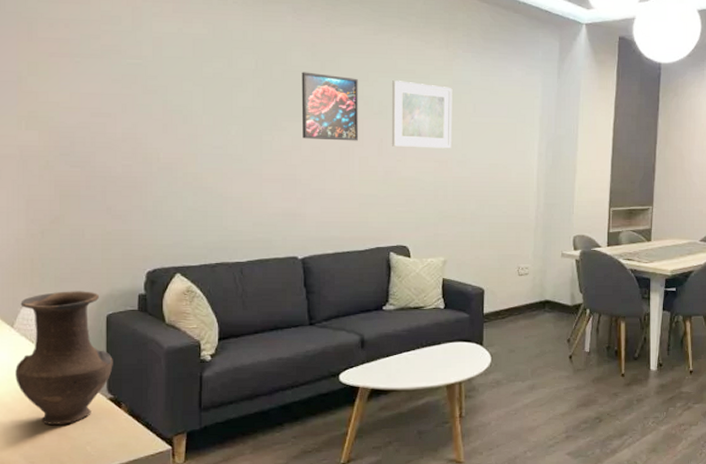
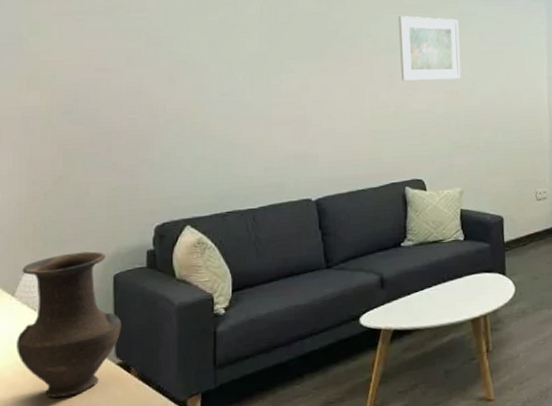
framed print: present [301,72,359,141] -> none [307,14,368,80]

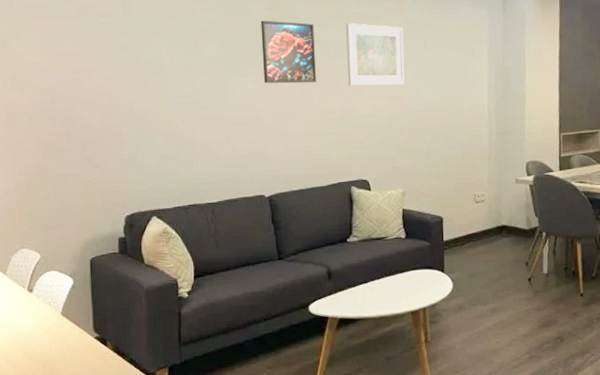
vase: present [17,251,121,398] -> none [9,237,98,365]
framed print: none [307,14,368,80] -> present [261,20,317,84]

